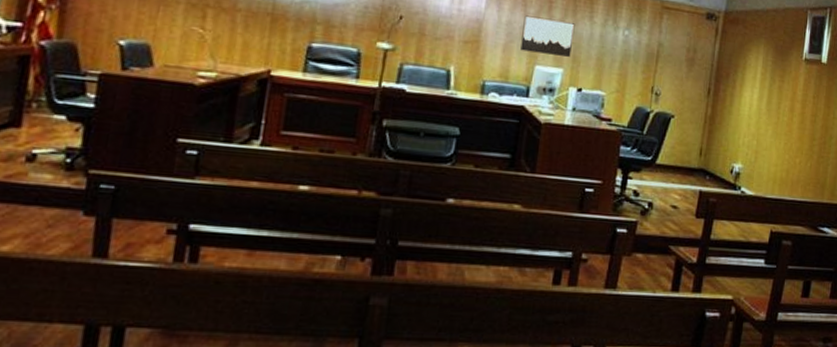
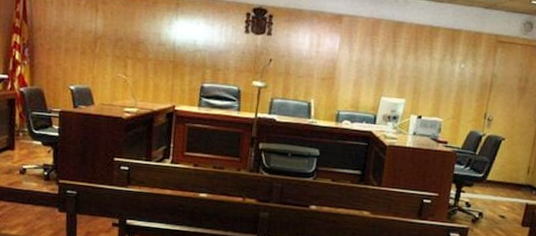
wall art: present [520,15,575,57] -> none [369,54,417,89]

